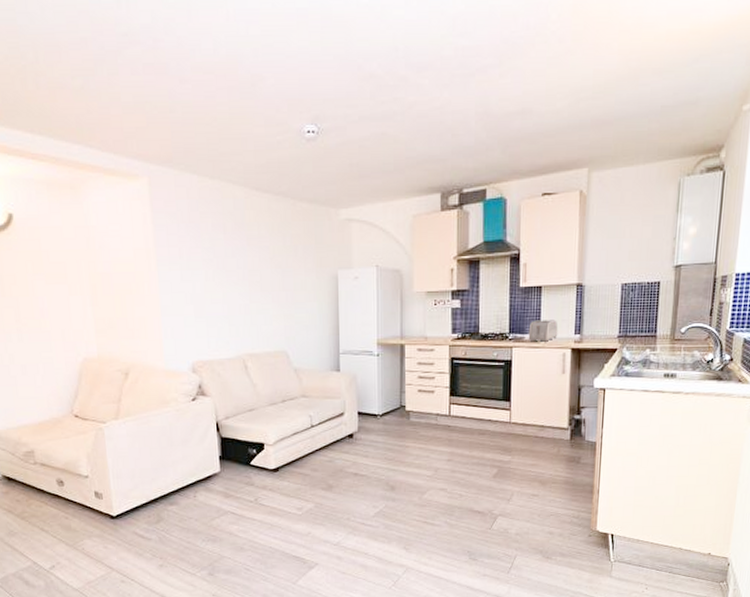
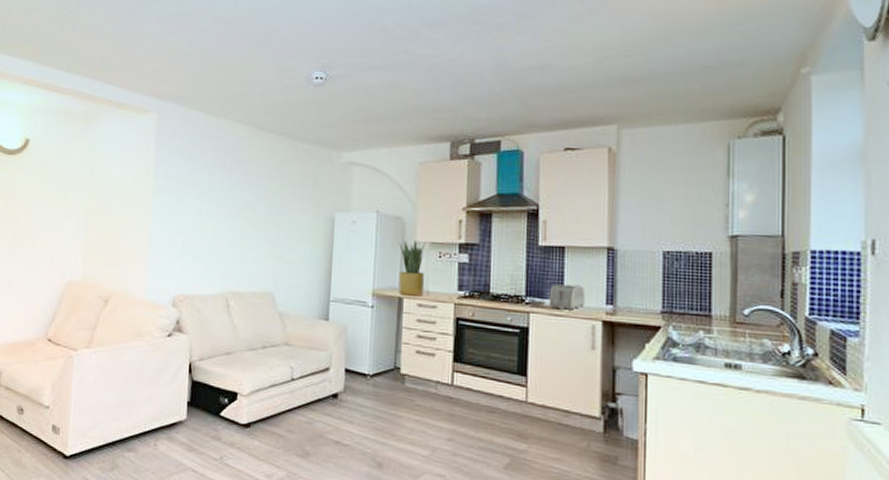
planter: none [398,290,423,344] -> present [398,240,427,298]

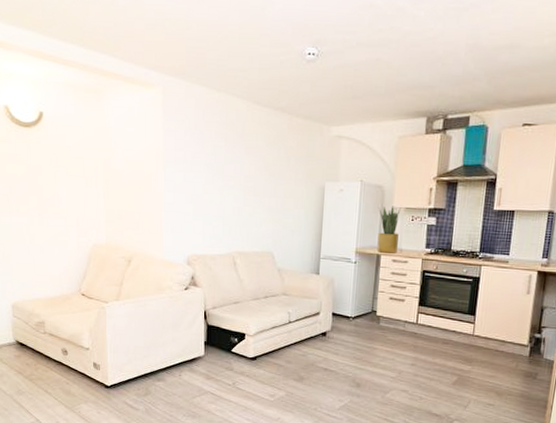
toaster: present [549,284,586,310] -> none [497,242,527,263]

